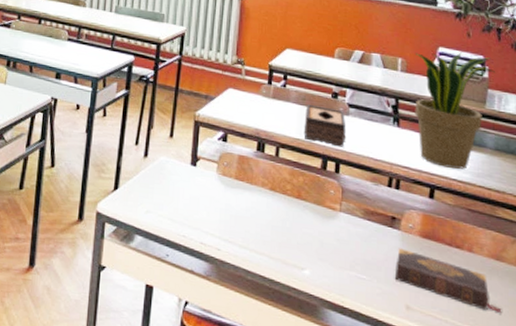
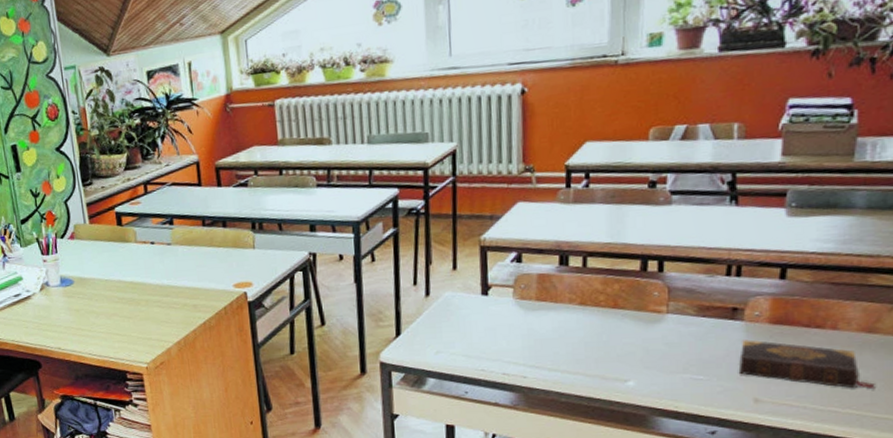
tissue box: present [304,105,346,147] -> none [615,200,670,243]
potted plant: present [415,52,496,169] -> none [757,98,869,241]

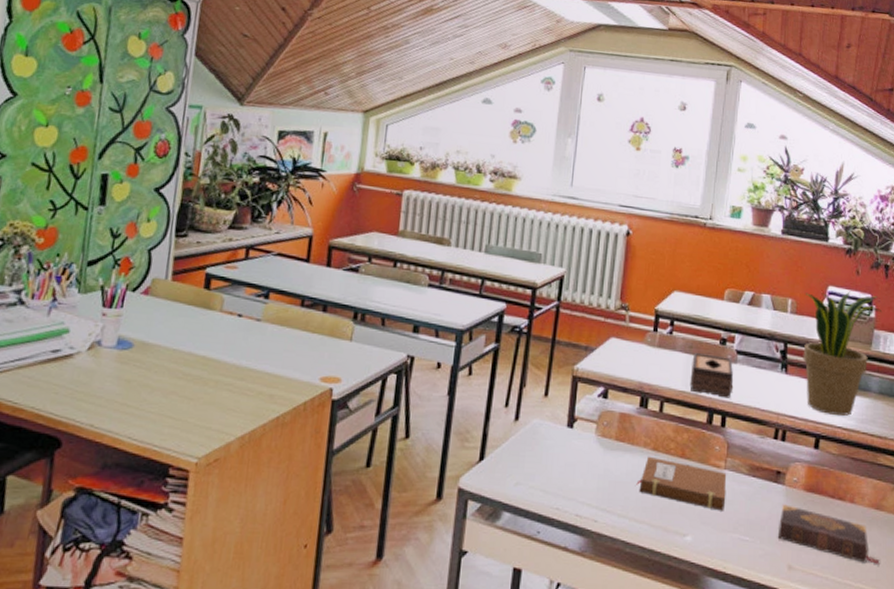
notebook: none [565,311,671,354] -> present [636,456,727,511]
tissue box: none [615,200,670,243] -> present [690,353,734,399]
potted plant: none [757,98,869,241] -> present [803,291,883,416]

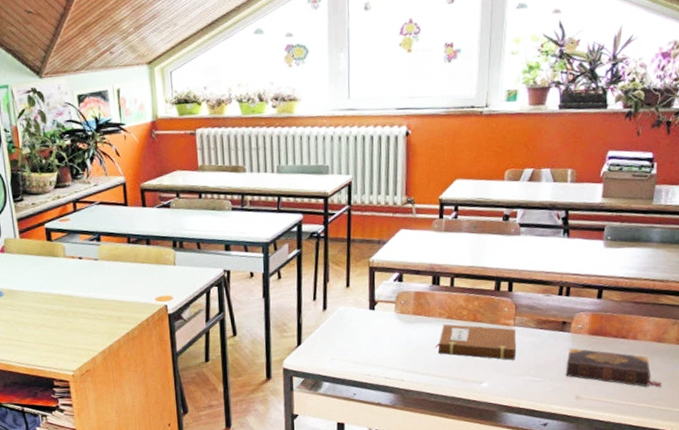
tissue box: present [690,353,734,399] -> none [477,231,518,267]
potted plant: present [803,291,883,416] -> none [584,153,664,268]

